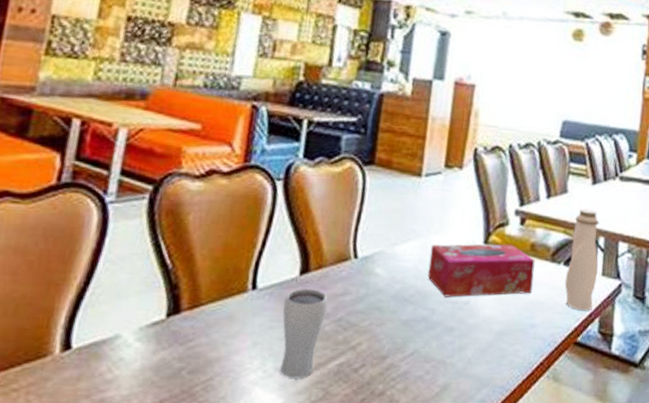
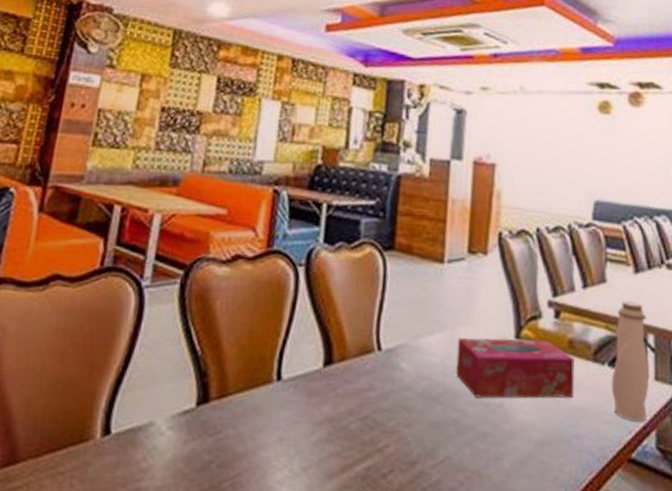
drinking glass: present [280,289,328,378] -> none [306,382,352,481]

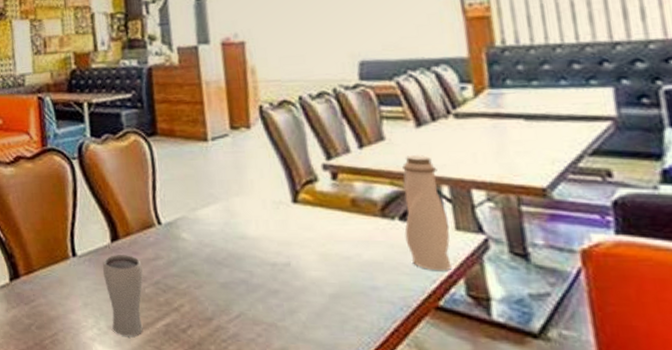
drinking glass: none [306,382,352,481] -> present [102,255,143,336]
tissue box: present [456,338,575,399] -> none [234,201,364,259]

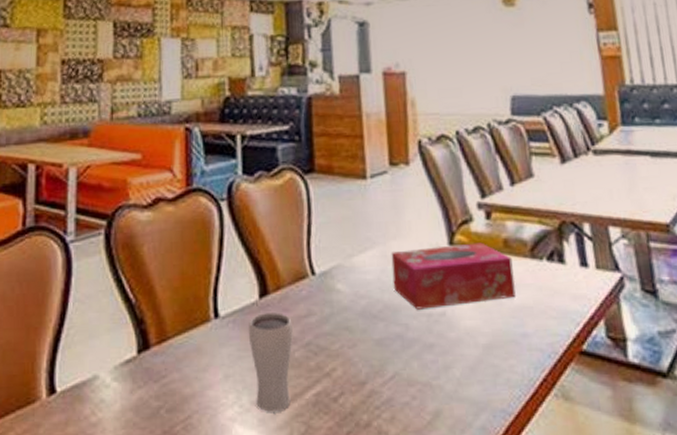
tissue box: none [234,201,364,259] -> present [391,242,516,310]
water bottle: present [402,154,452,271] -> none [549,191,593,313]

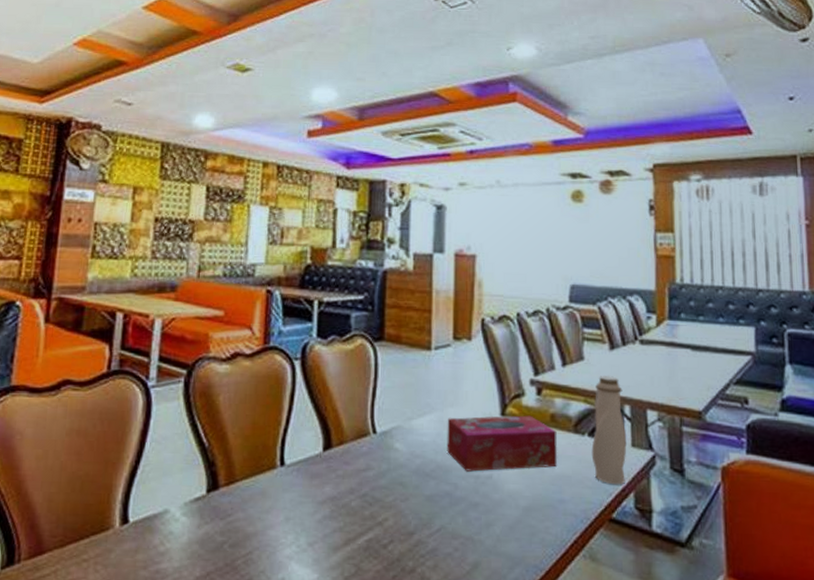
drinking glass: present [248,312,293,412] -> none [310,465,351,554]
water bottle: none [549,191,593,313] -> present [591,375,627,485]

